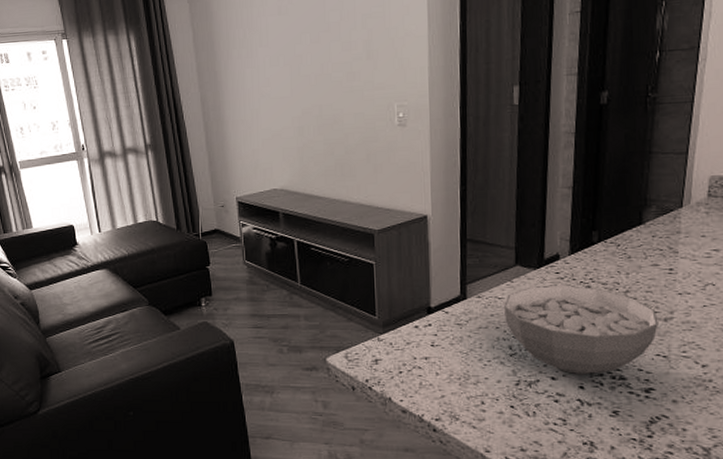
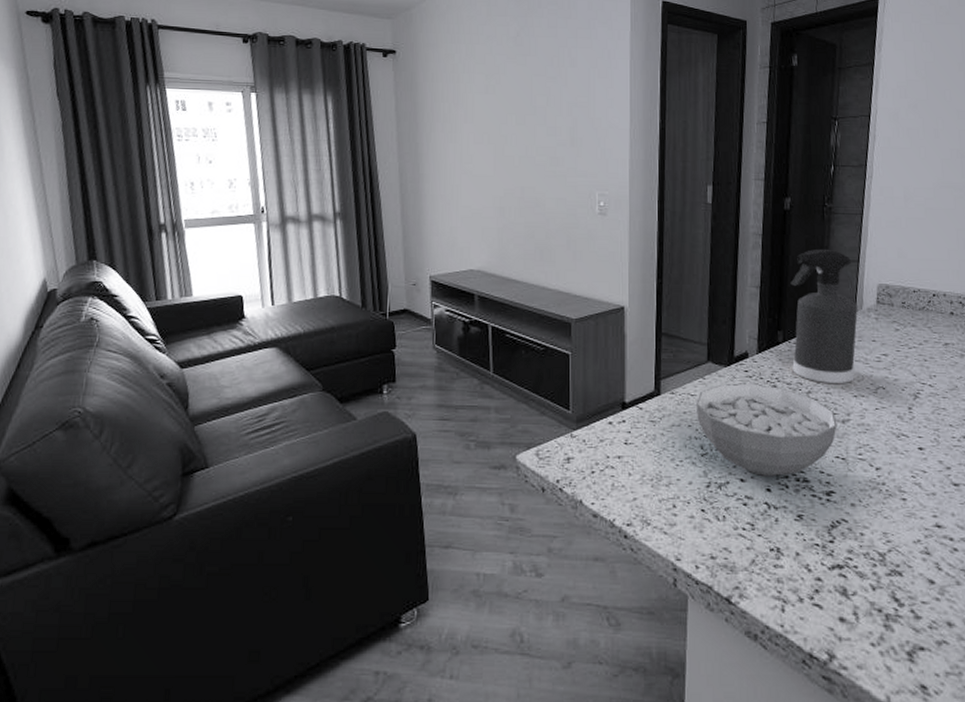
spray bottle: none [607,143,686,282] -> present [790,249,858,383]

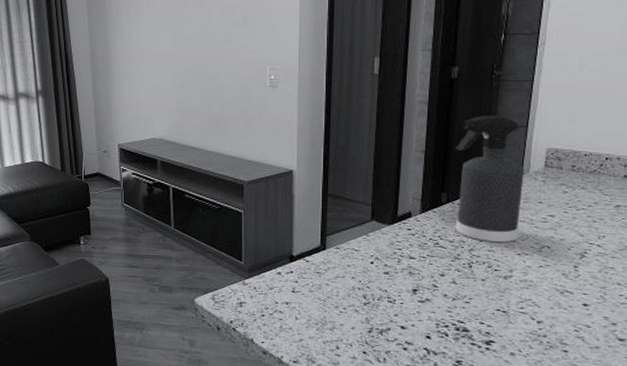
cereal bowl: present [696,383,837,476] -> none [360,240,499,325]

